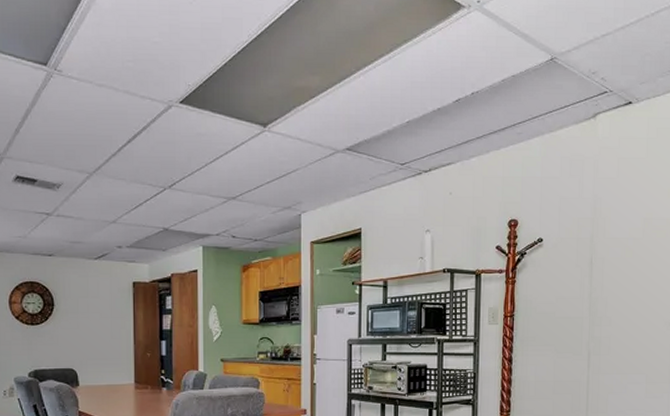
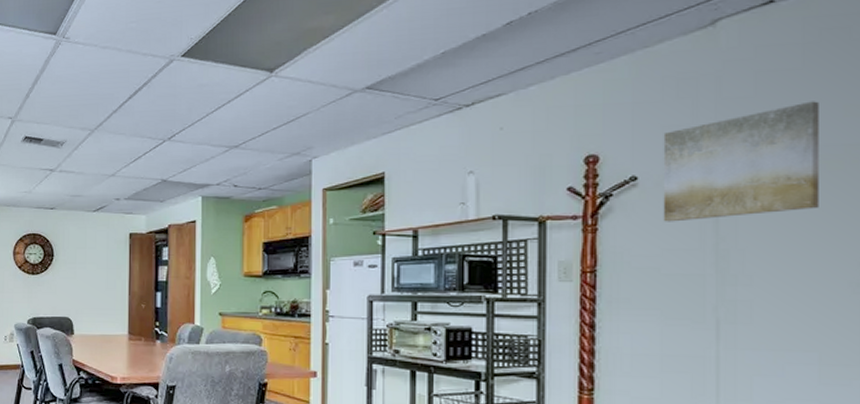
wall art: none [558,184,654,276] -> present [663,101,819,222]

